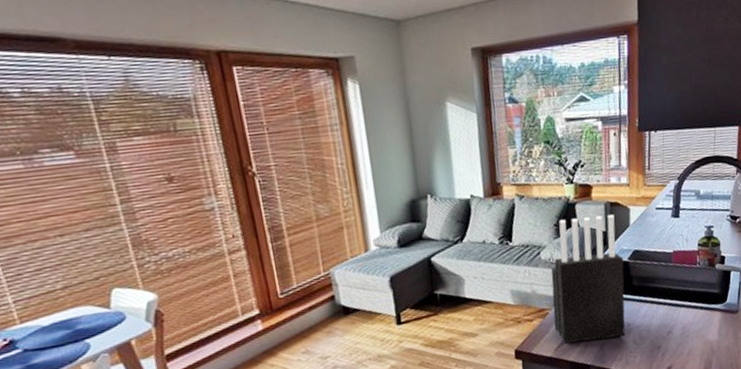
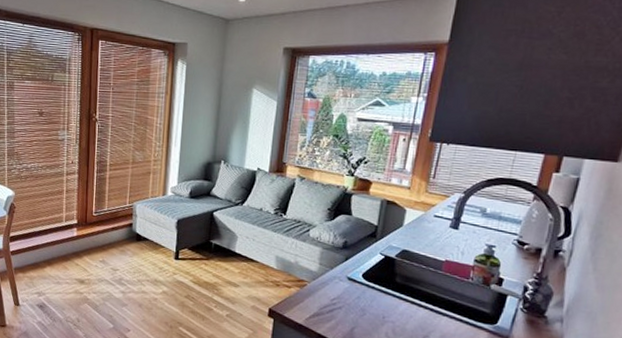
knife block: present [551,215,626,344] -> none [310,205,390,327]

